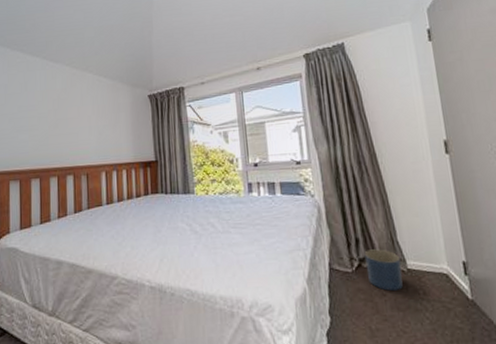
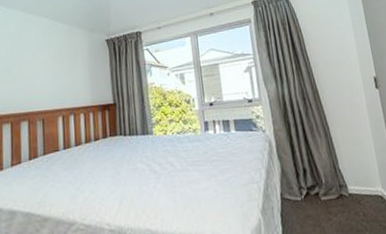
planter: present [364,249,403,291] -> none [311,177,346,215]

